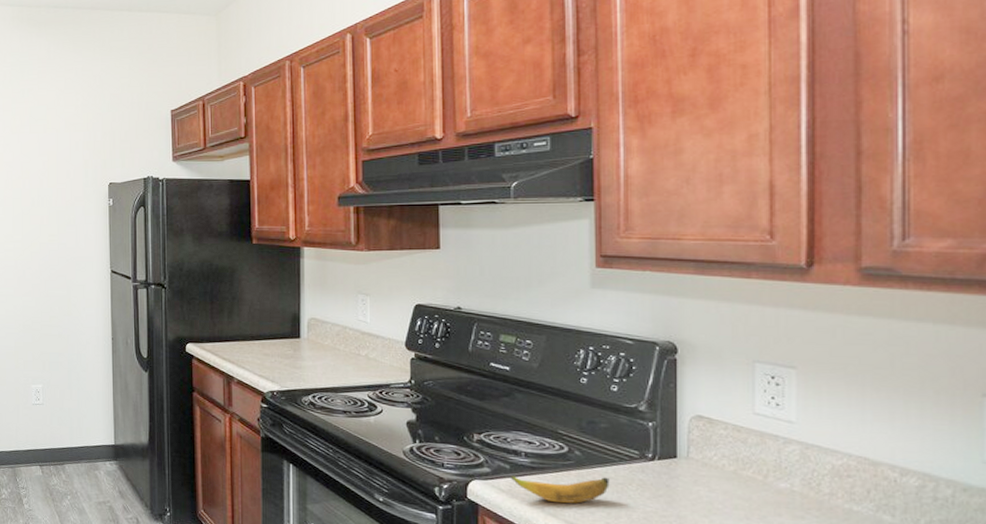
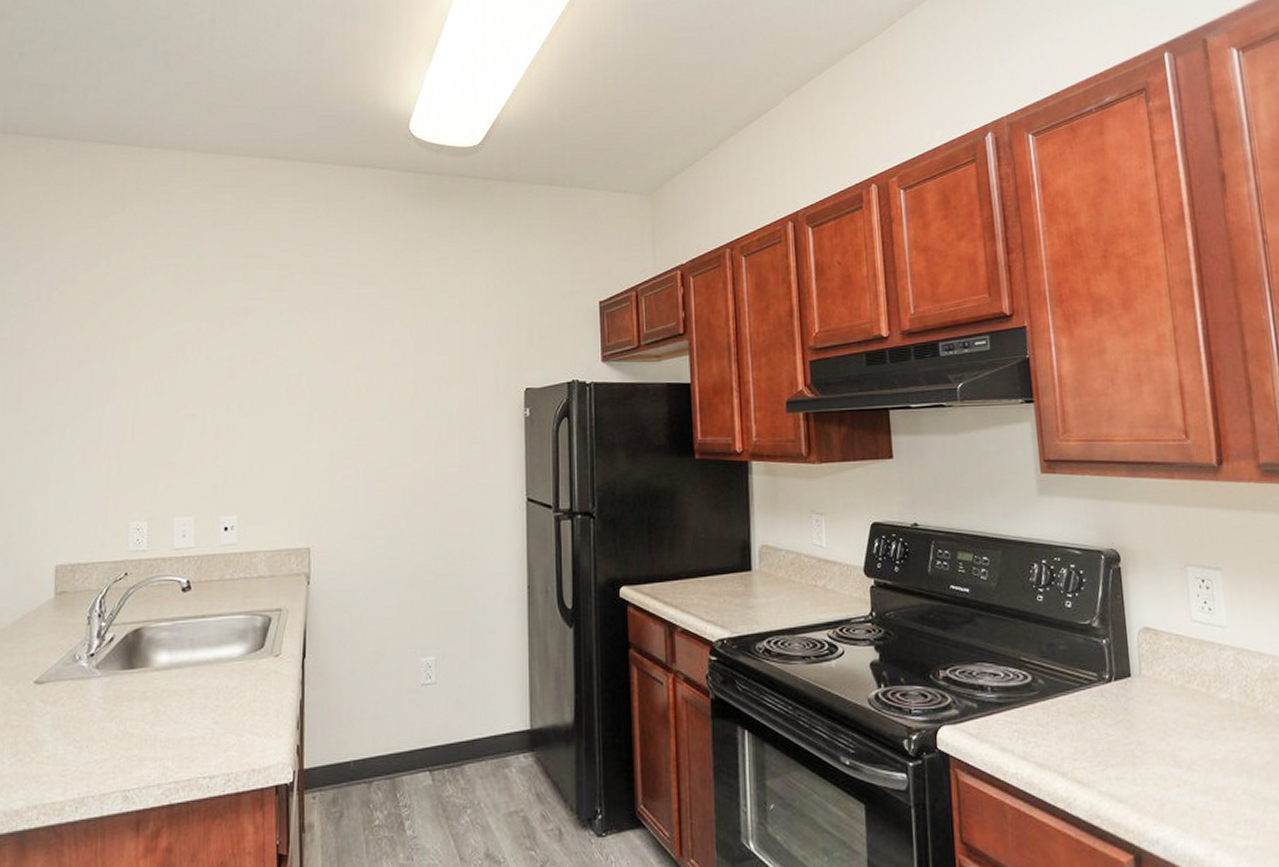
banana: present [510,476,610,504] -> none [978,706,1074,743]

